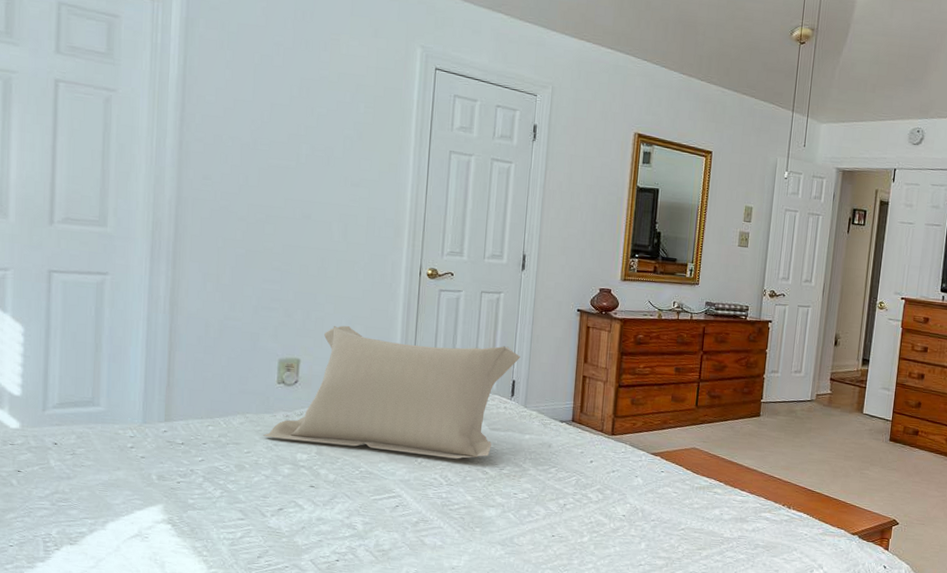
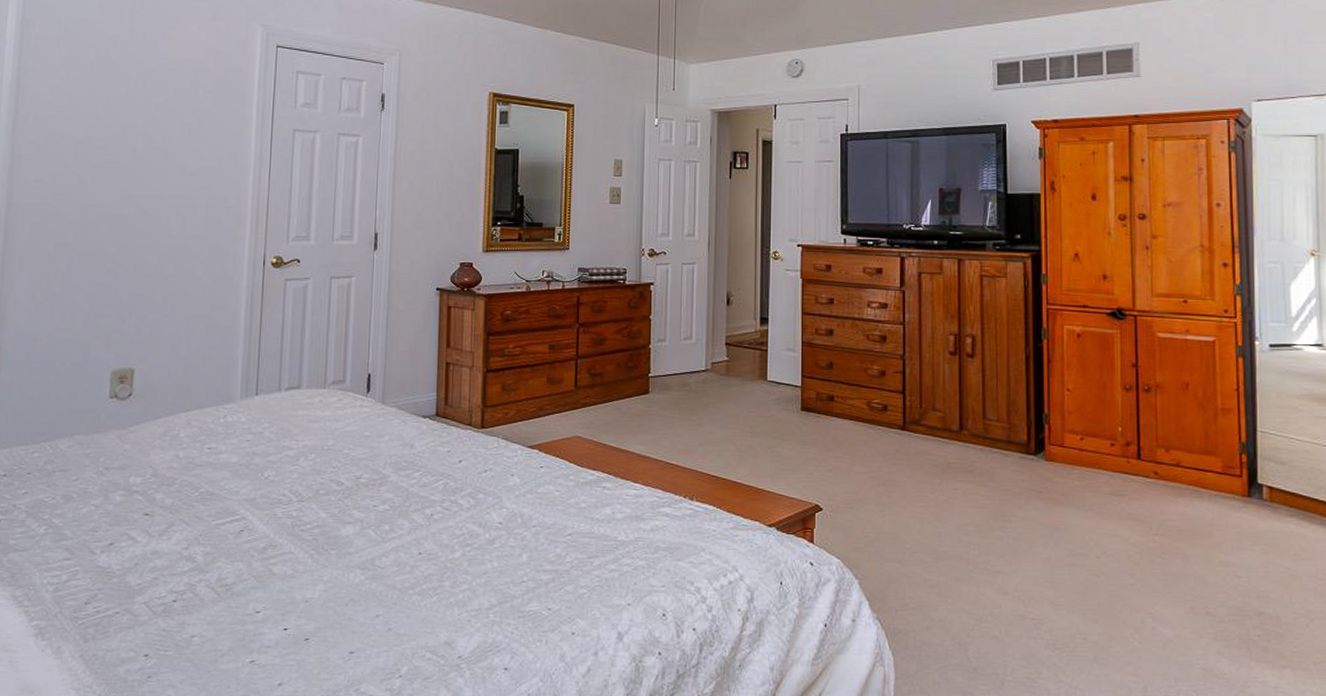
cushion: present [262,325,521,459] -> none [92,328,376,470]

